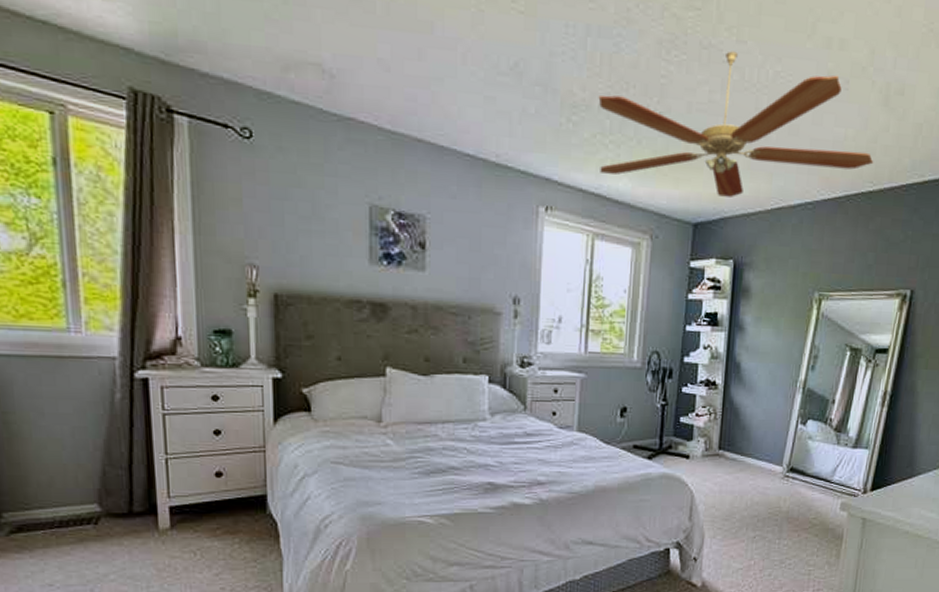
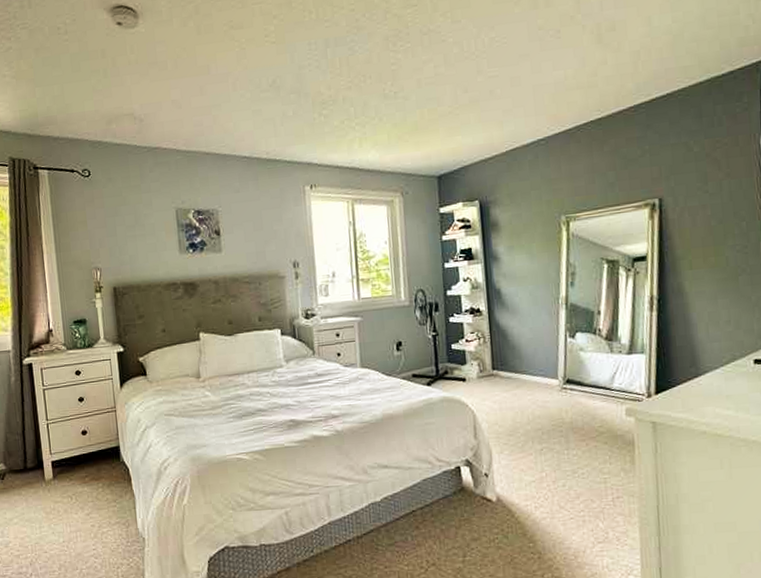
ceiling fan: present [598,51,874,197] -> none [342,28,598,150]

